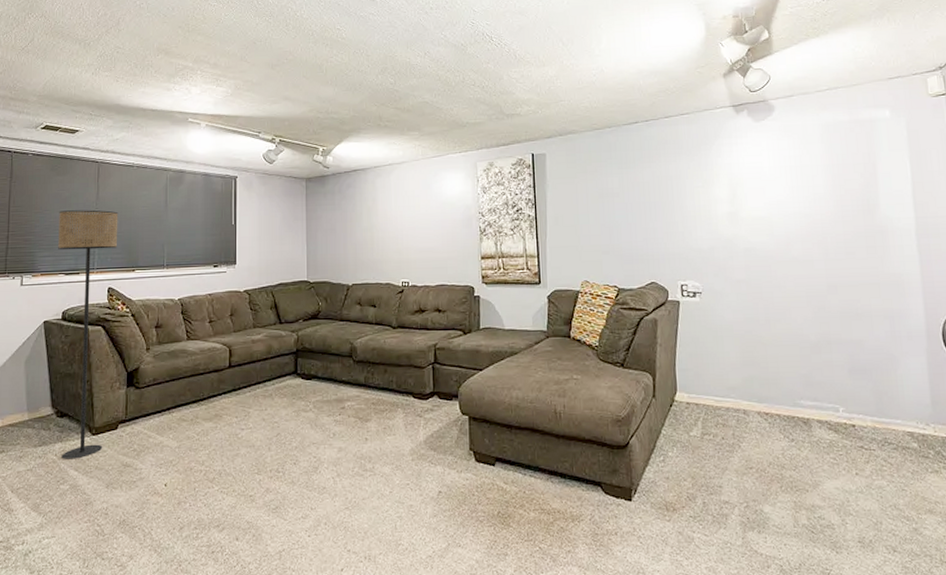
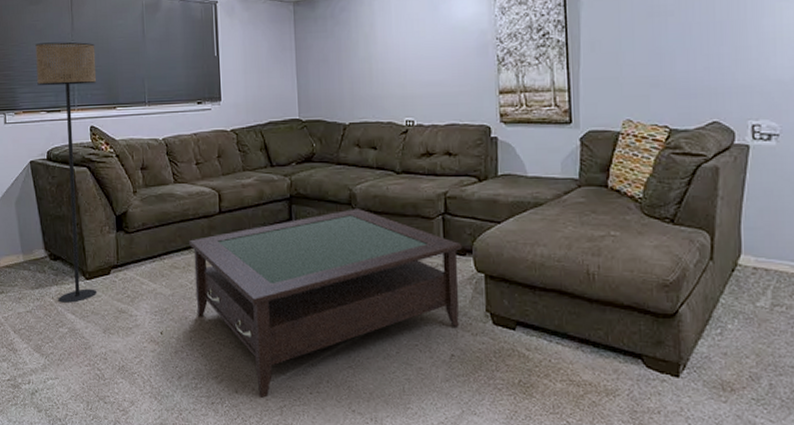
coffee table: none [198,360,449,543] -> present [189,209,462,398]

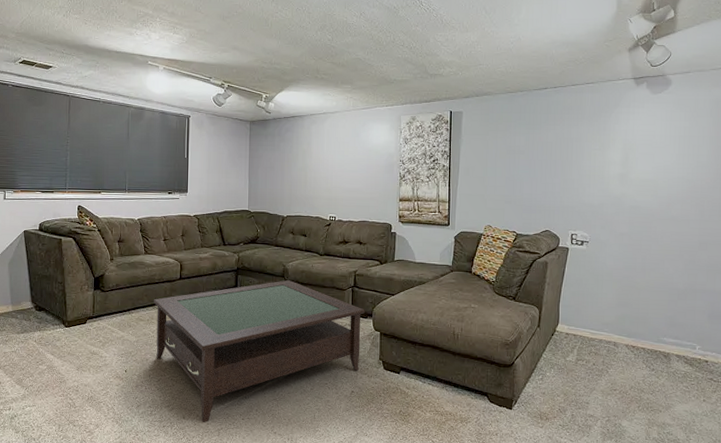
floor lamp: present [35,42,98,303] -> none [35,137,87,346]

